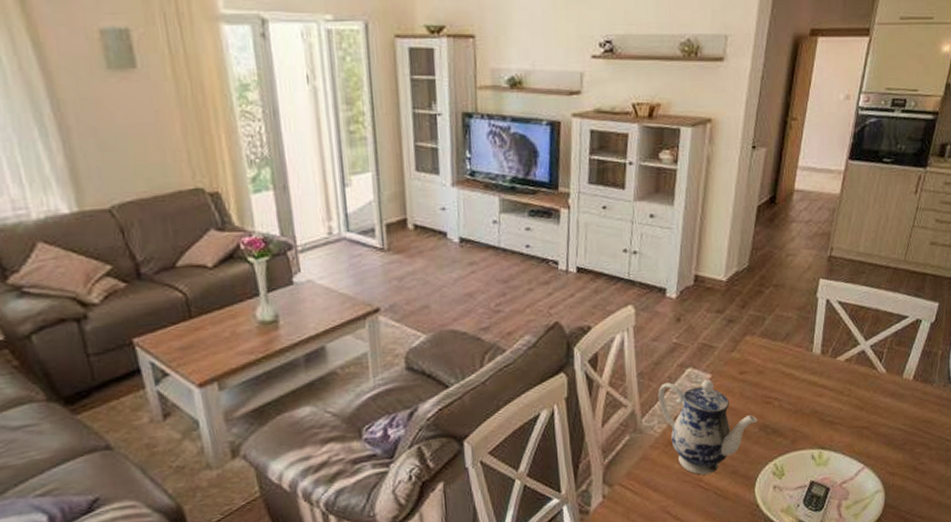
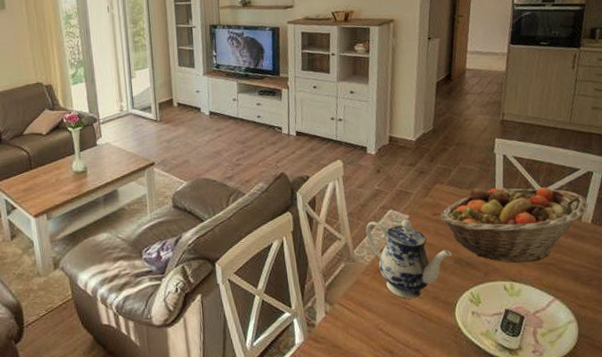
fruit basket: none [747,338,913,428] -> present [440,187,589,263]

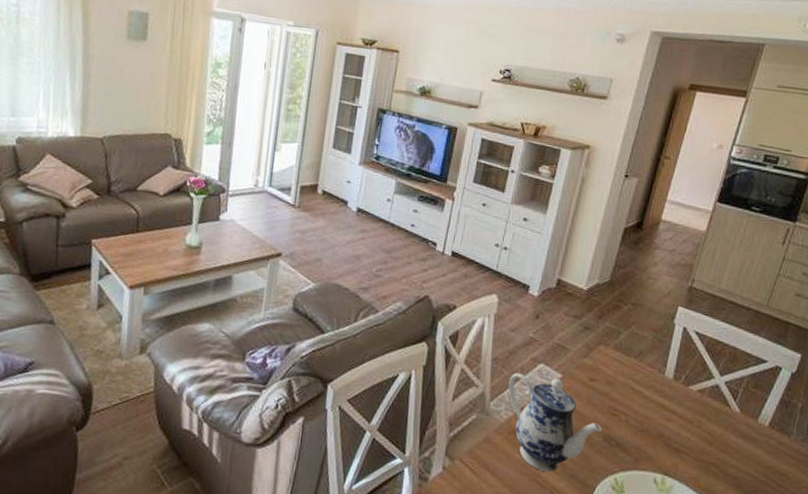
fruit basket: present [440,187,589,263] -> none [597,358,770,458]

